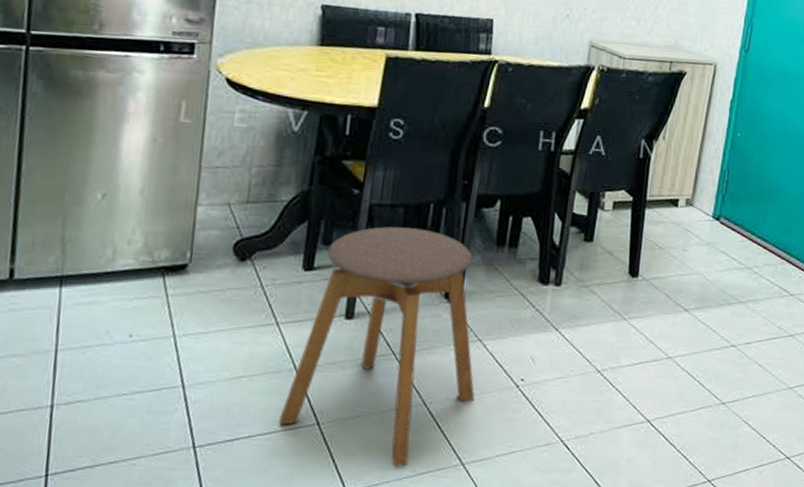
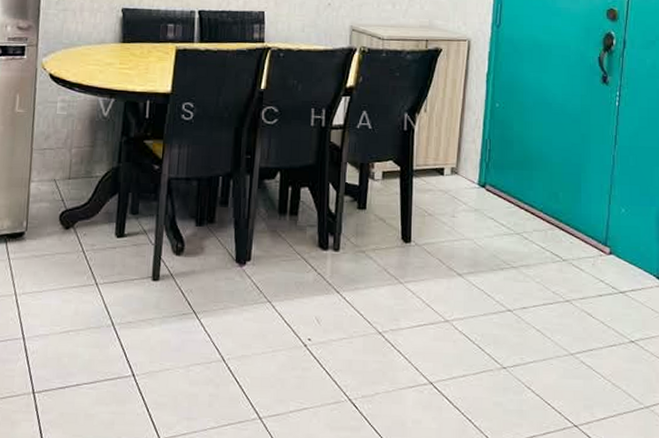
stool: present [279,226,475,467] -> none [101,198,268,418]

